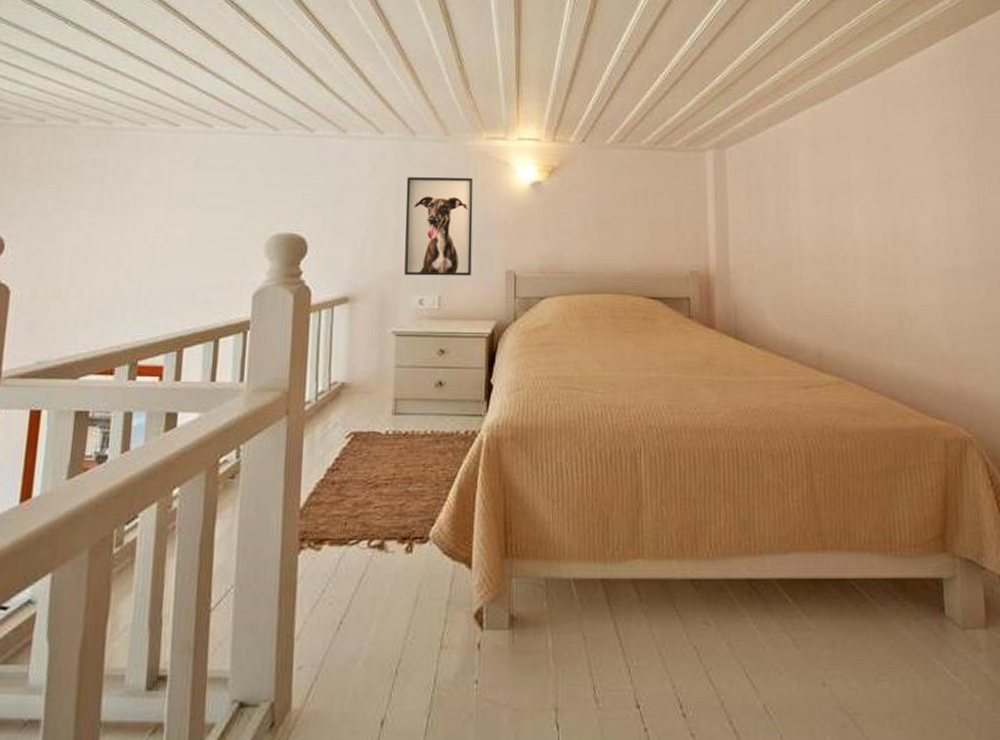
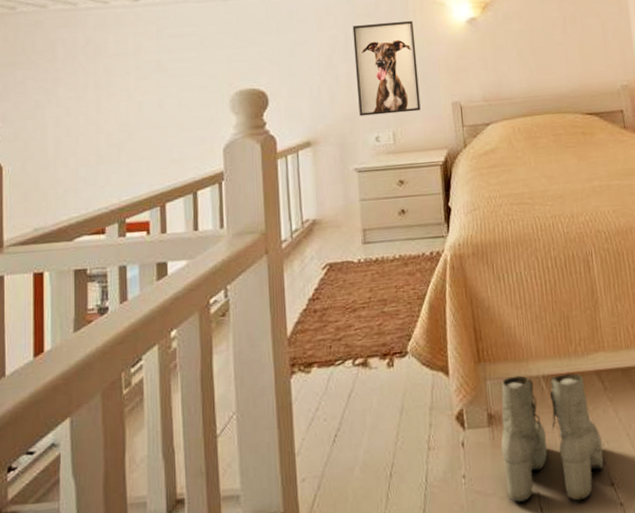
boots: none [520,576,631,722] -> present [501,373,604,502]

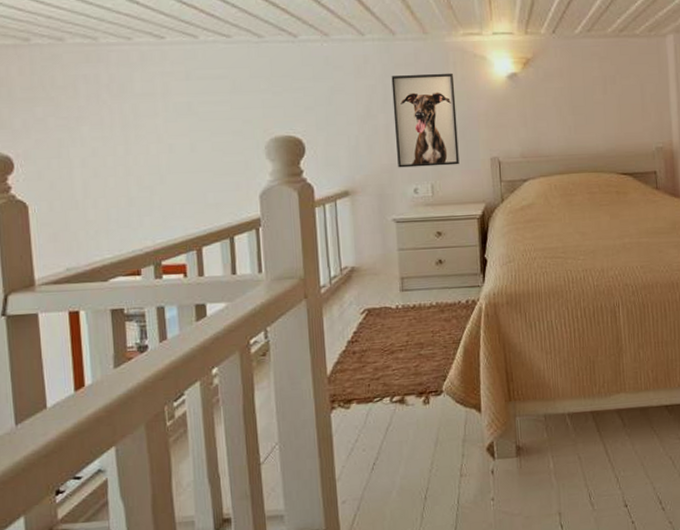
boots: present [501,373,604,502] -> none [527,412,620,521]

